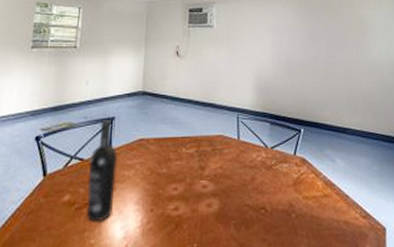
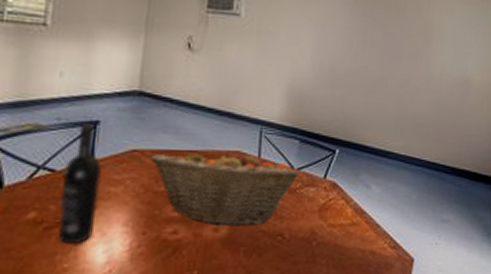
fruit basket: none [153,135,273,202] -> present [150,150,300,227]

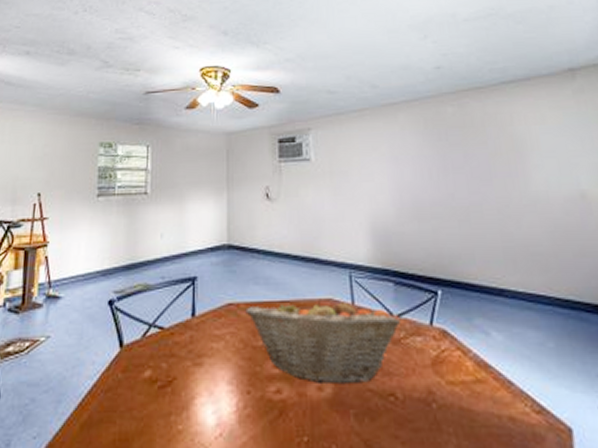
wine bottle: present [57,123,102,245] -> none [169,280,204,405]

